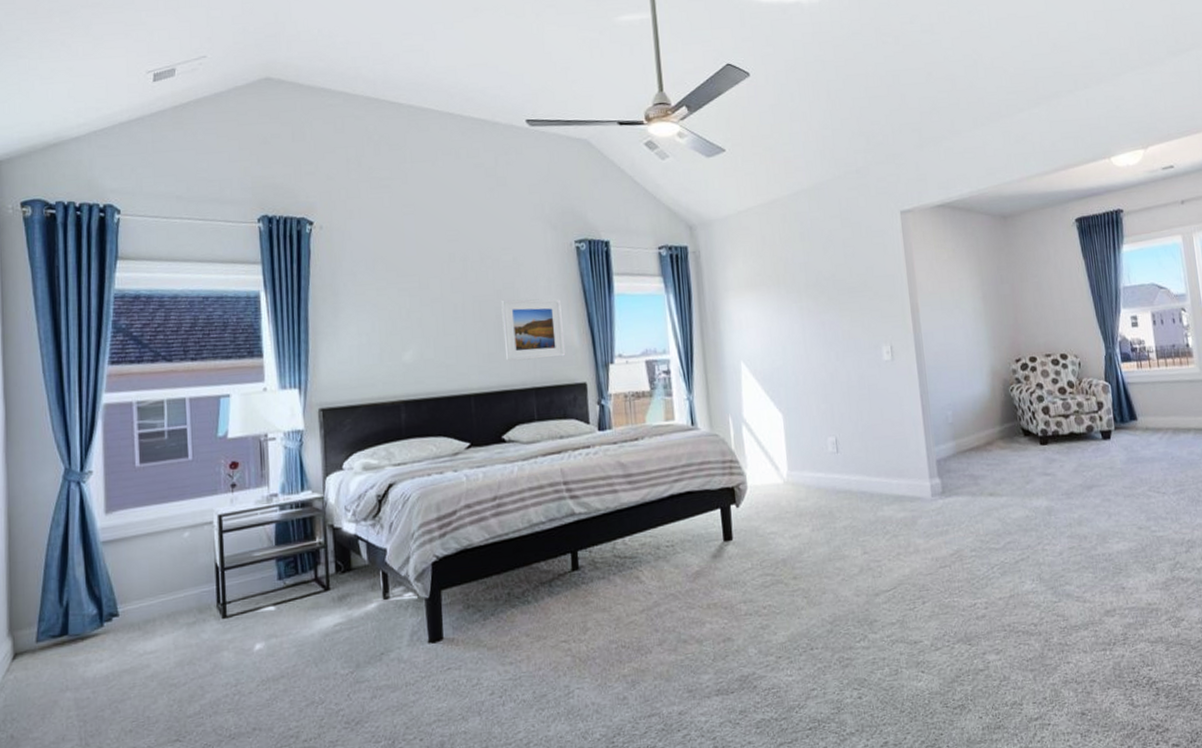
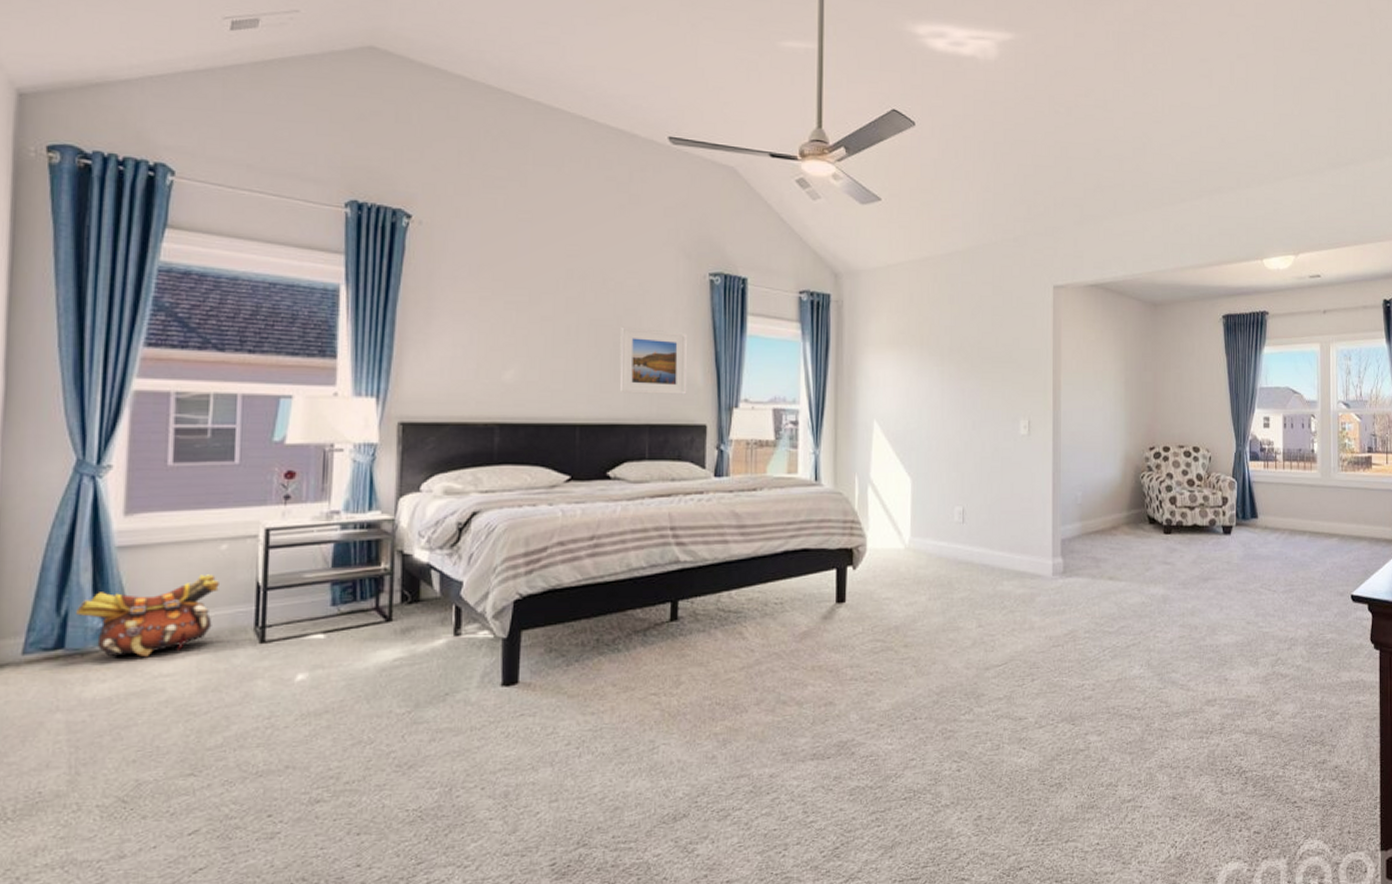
backpack: none [75,560,185,639] -> present [76,574,219,658]

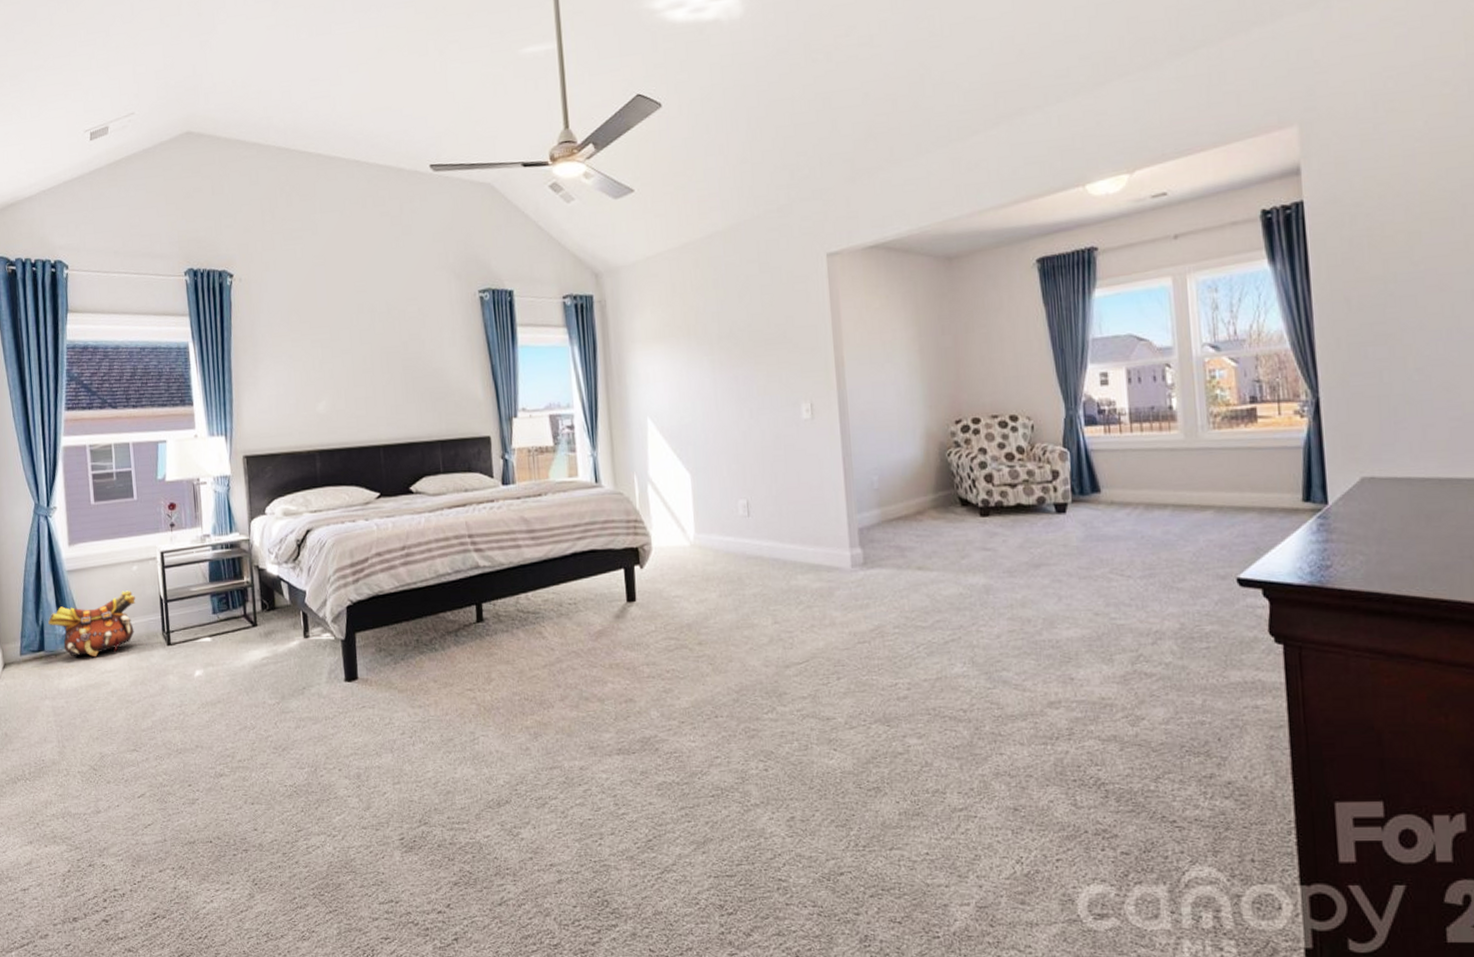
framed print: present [619,326,687,395] -> none [407,350,470,414]

